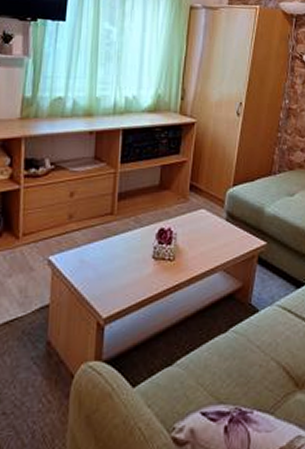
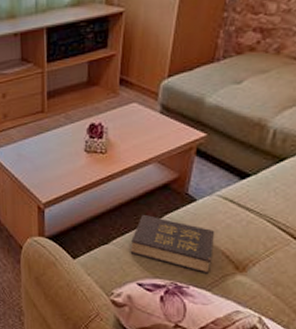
hardback book: none [194,328,276,395] -> present [130,214,215,275]

